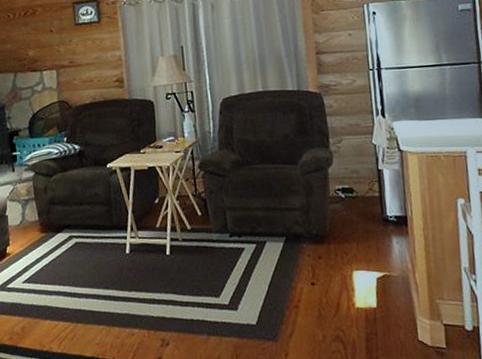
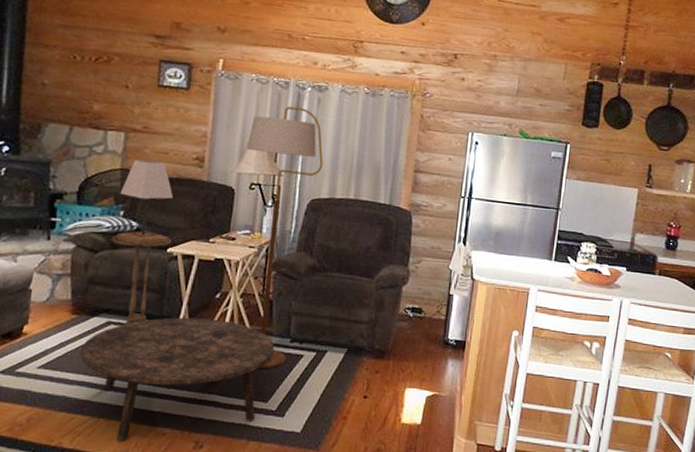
coffee table: none [53,223,217,343] -> present [80,317,275,442]
side table: none [60,155,110,237] -> present [111,235,172,325]
lamp: none [61,89,107,165] -> present [117,160,174,245]
floor lamp: none [156,16,229,266] -> present [247,106,323,370]

